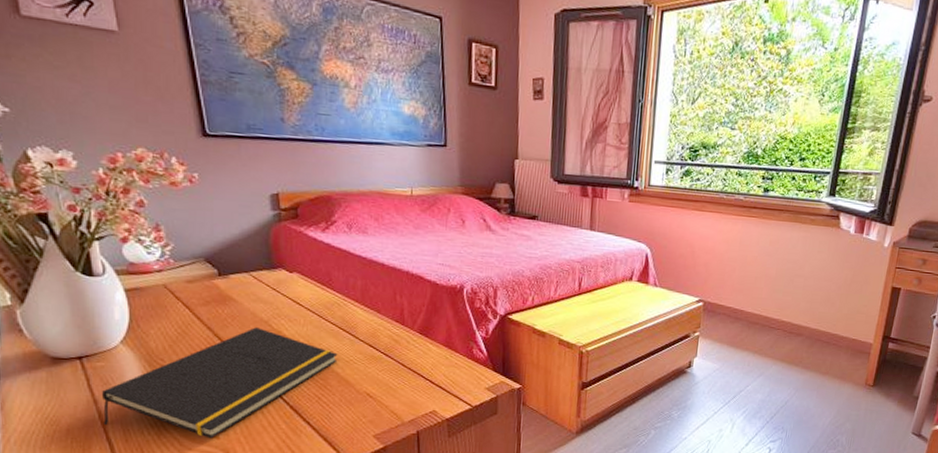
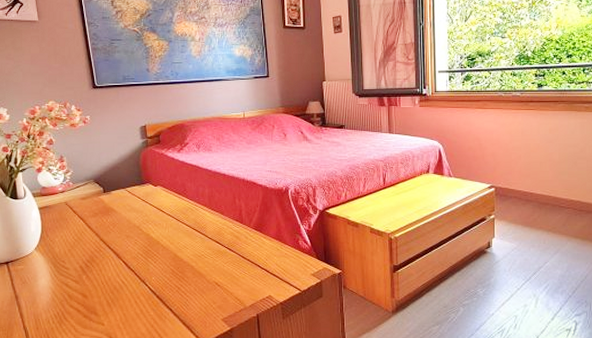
notepad: present [102,327,338,439] -> none [21,232,192,325]

